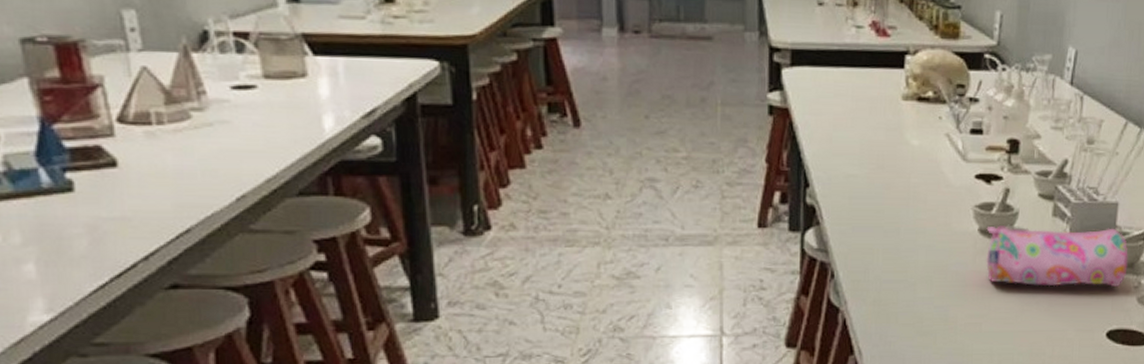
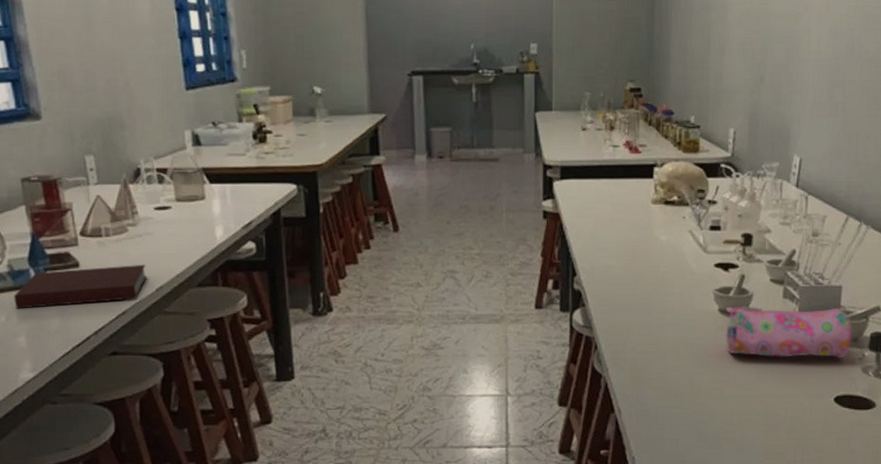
notebook: none [14,164,223,225] -> present [14,264,147,309]

